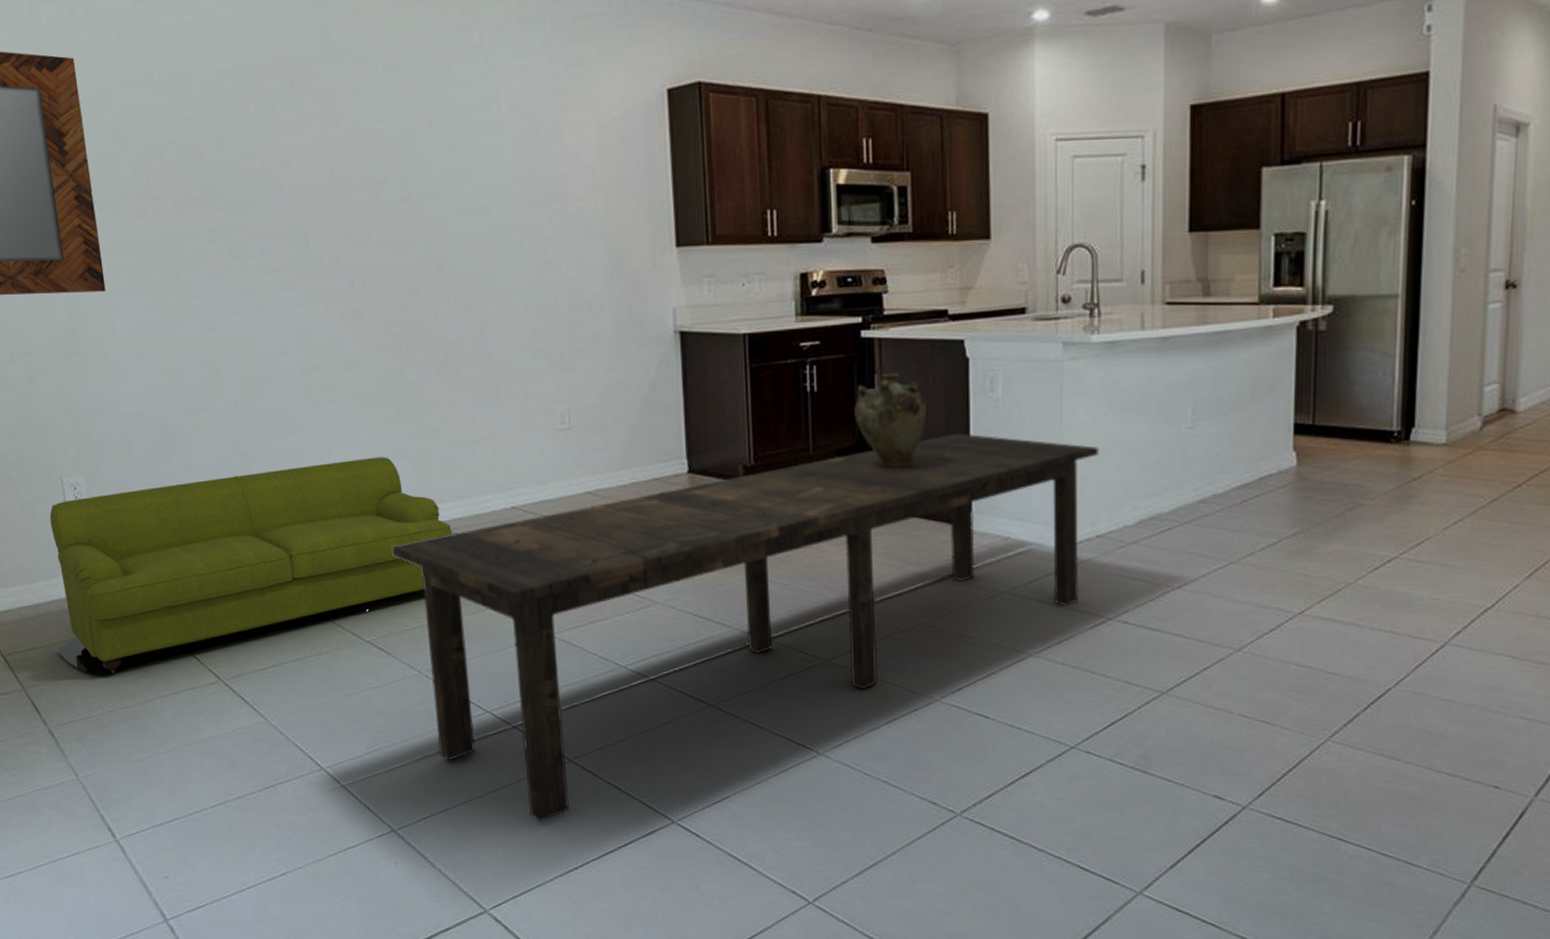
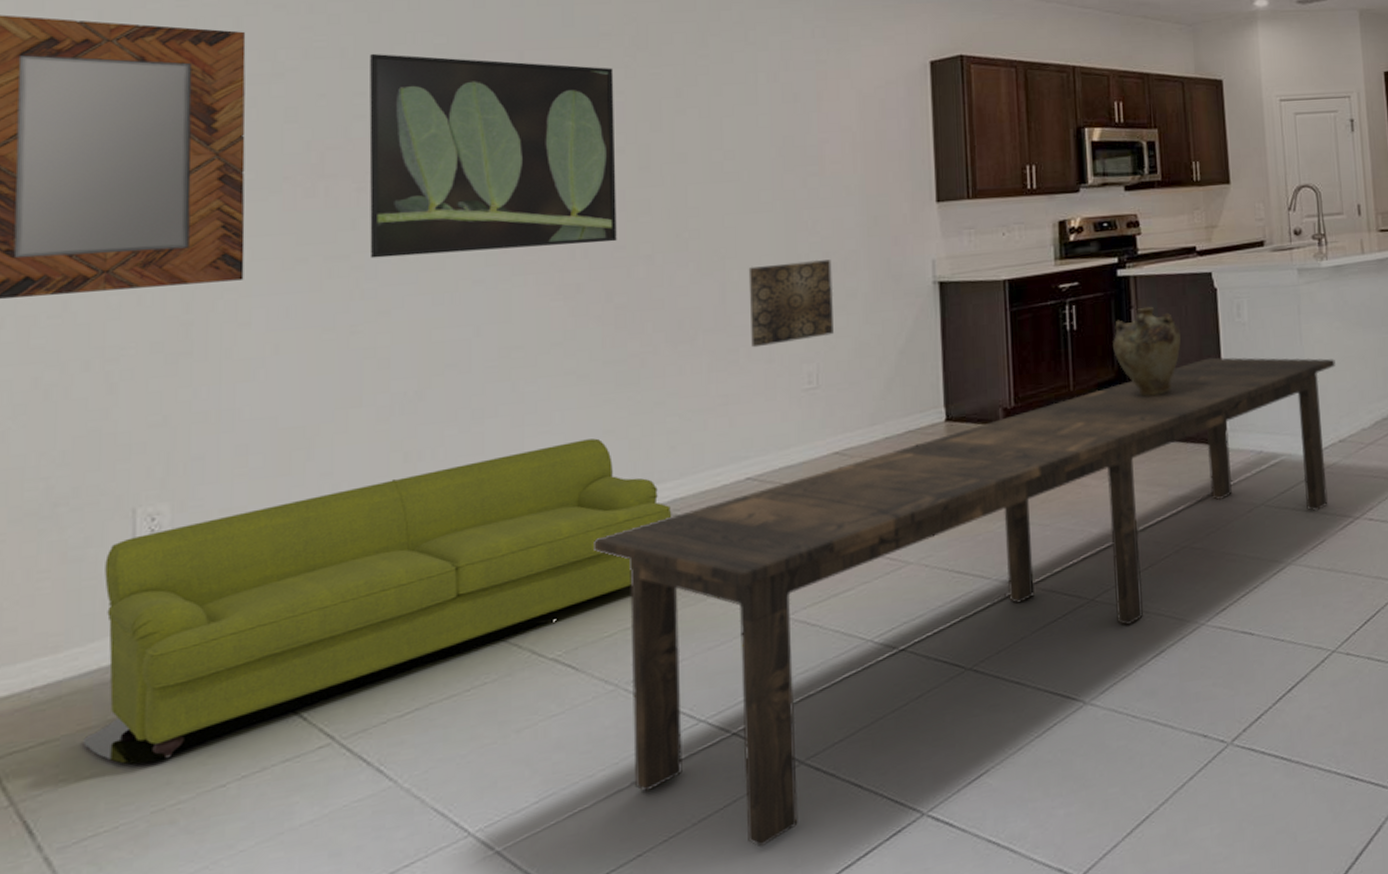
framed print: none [171,79,388,278] -> present [369,53,617,258]
wall art: none [503,301,582,385] -> present [748,259,834,348]

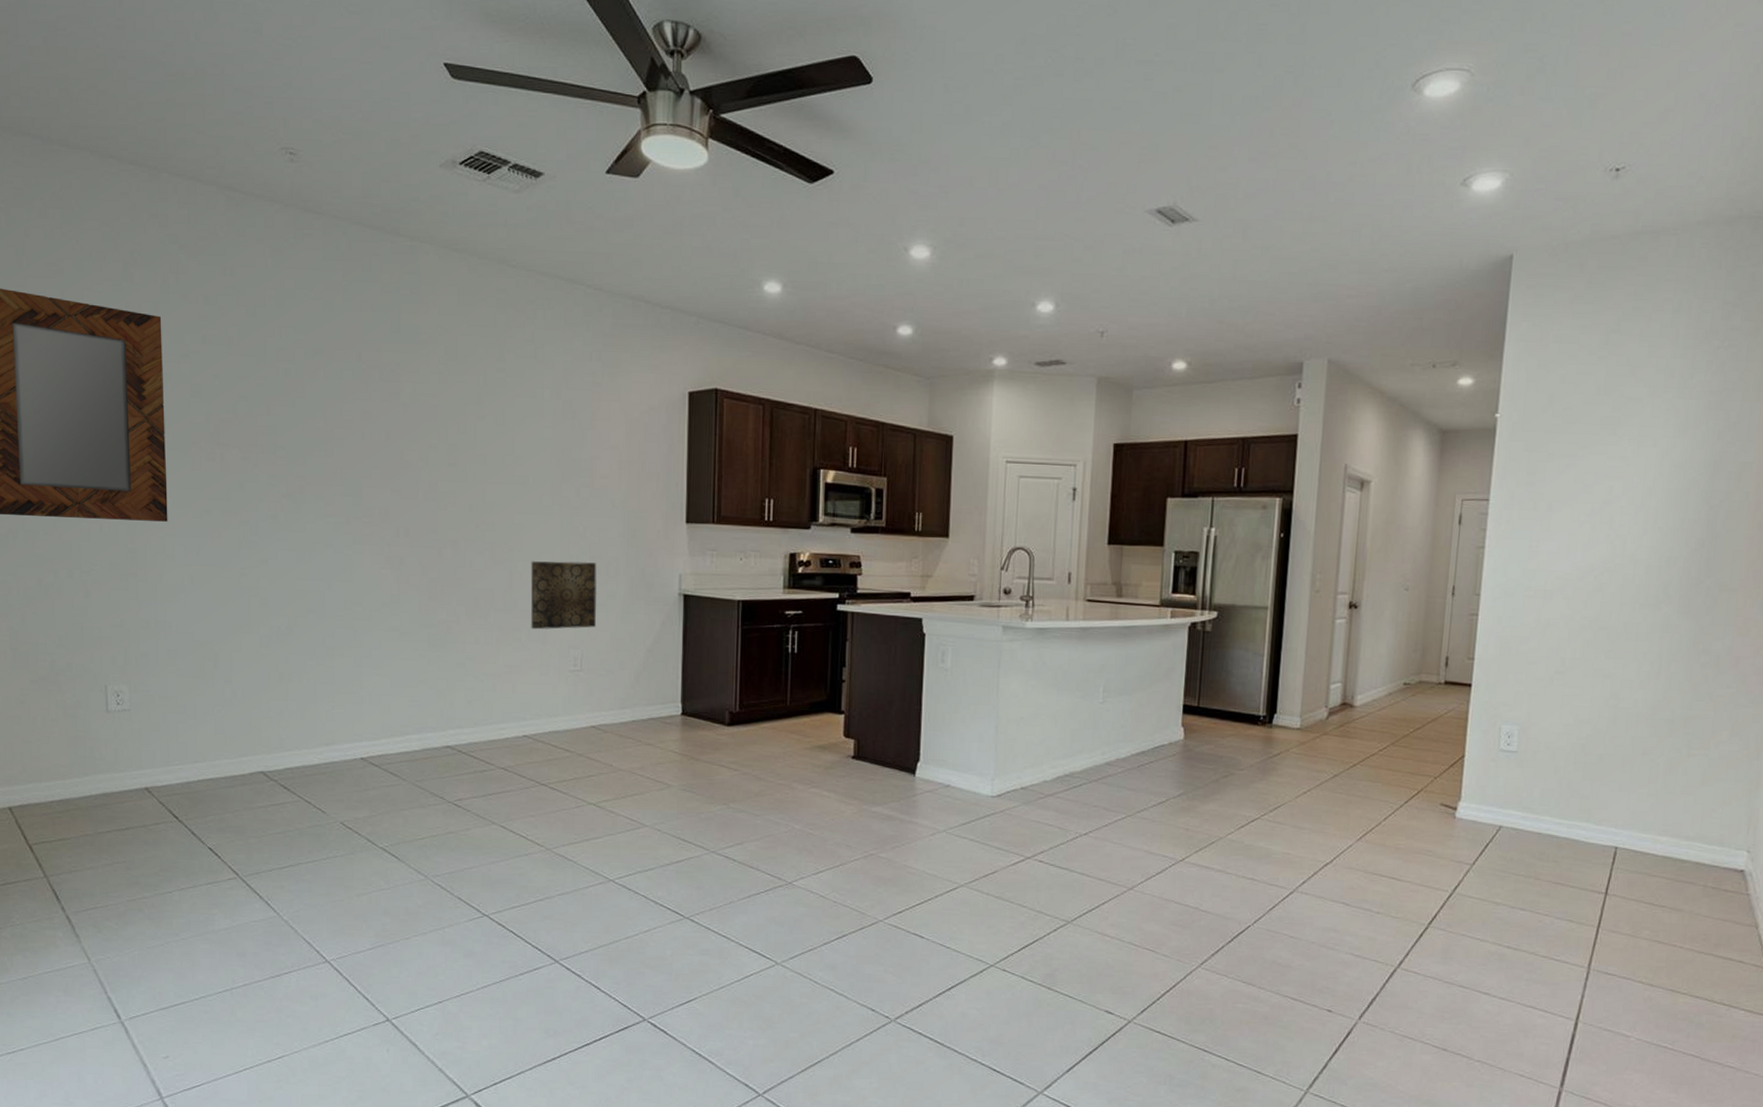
sofa: present [83,438,672,765] -> none [84,684,468,867]
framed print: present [369,53,617,258] -> none [249,343,431,525]
dining table: present [594,357,1336,848] -> none [411,695,1027,1016]
vase: present [1113,306,1181,397] -> none [827,641,889,721]

